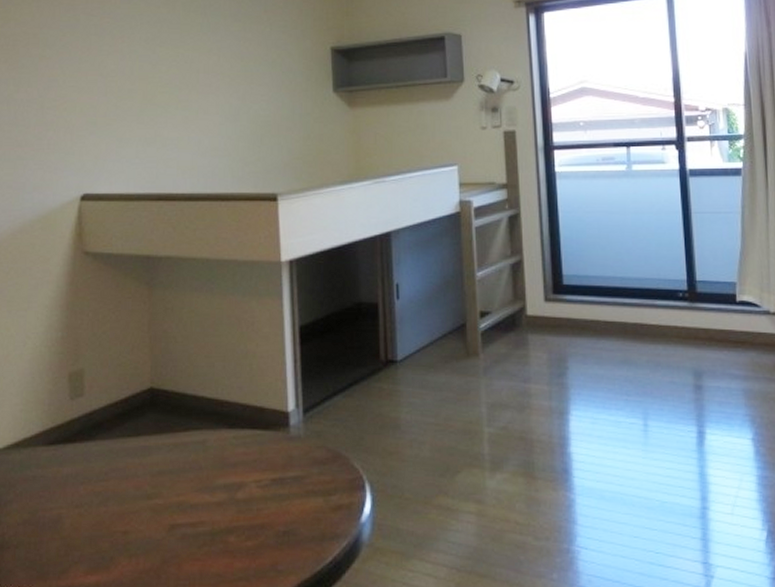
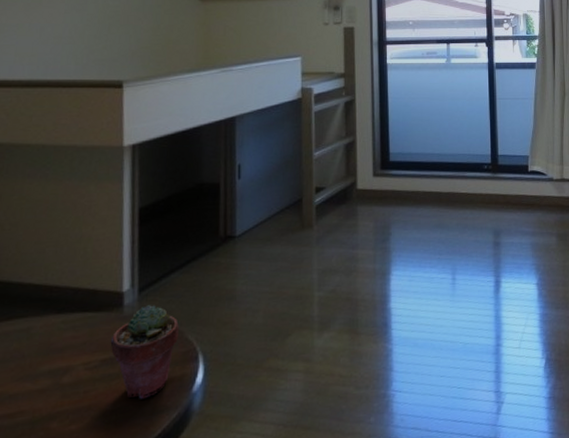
potted succulent: none [279,427,345,523] -> present [110,305,180,399]

